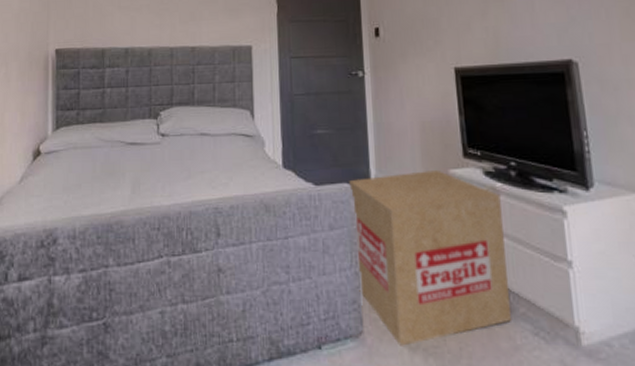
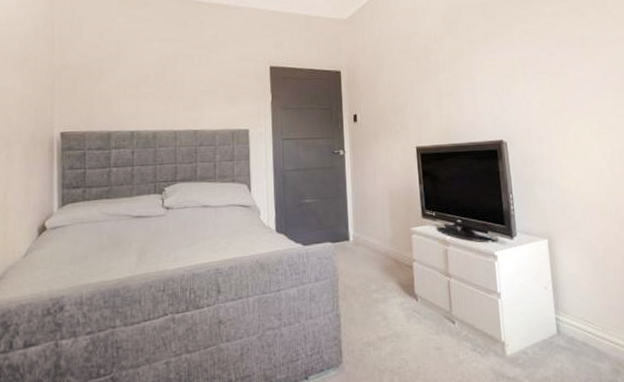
cardboard box: present [349,169,512,346] -> none [332,228,457,370]

